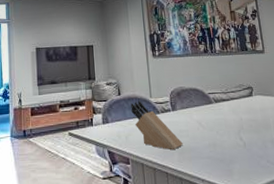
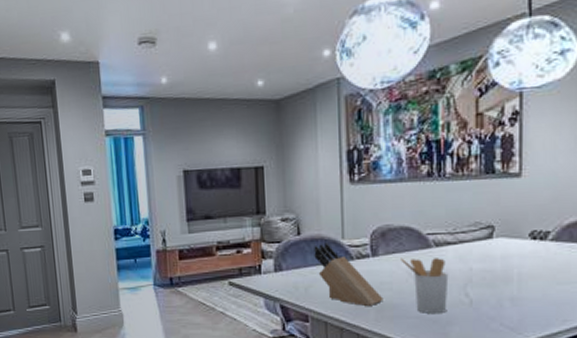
utensil holder: none [192,111,229,154] -> present [401,258,449,313]

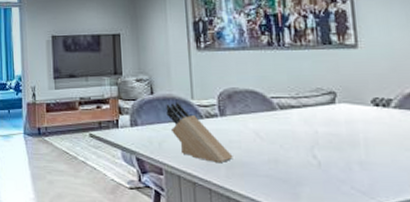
utensil holder: present [401,258,449,313] -> none [247,118,296,173]

